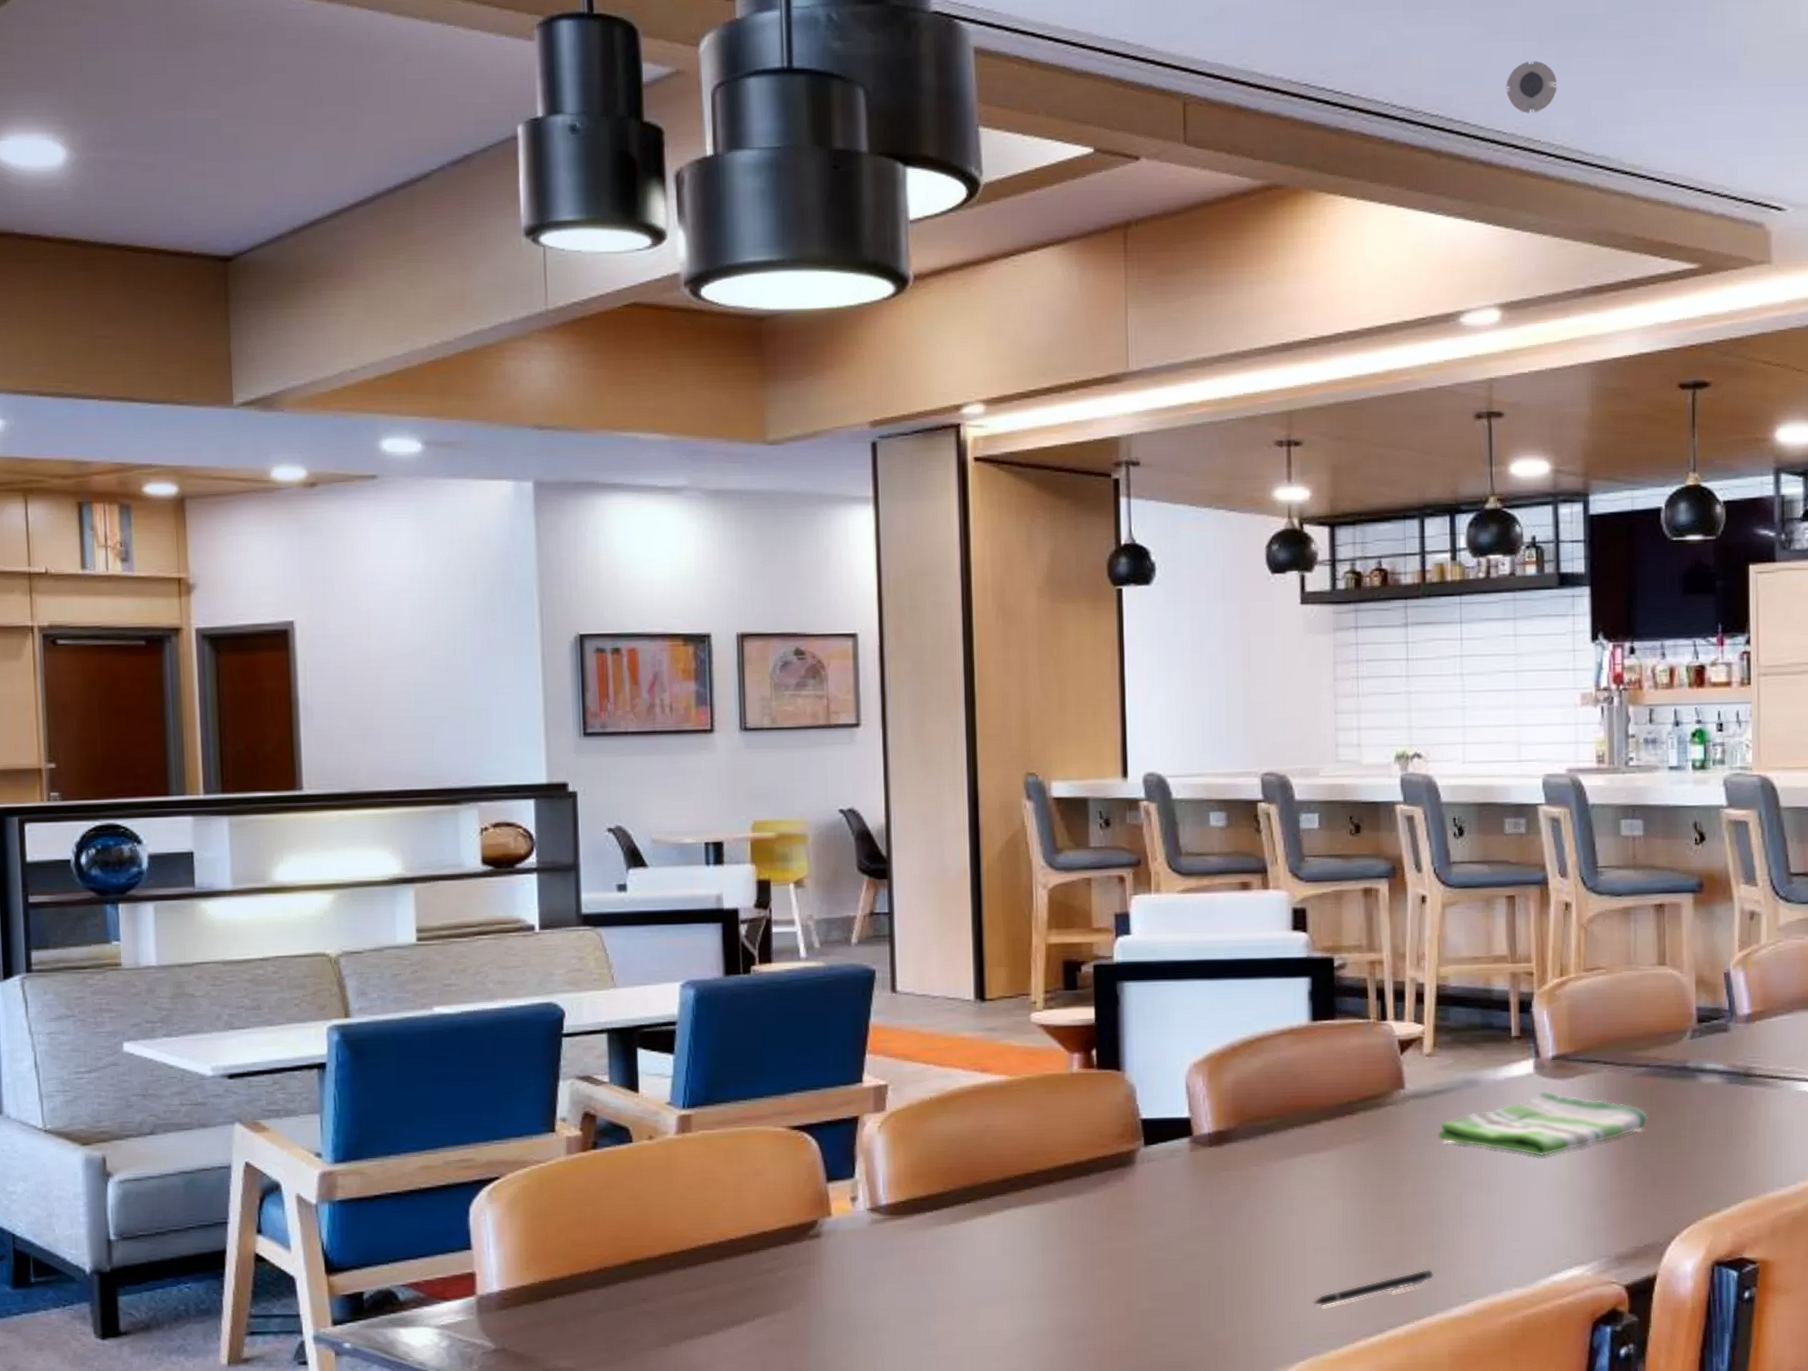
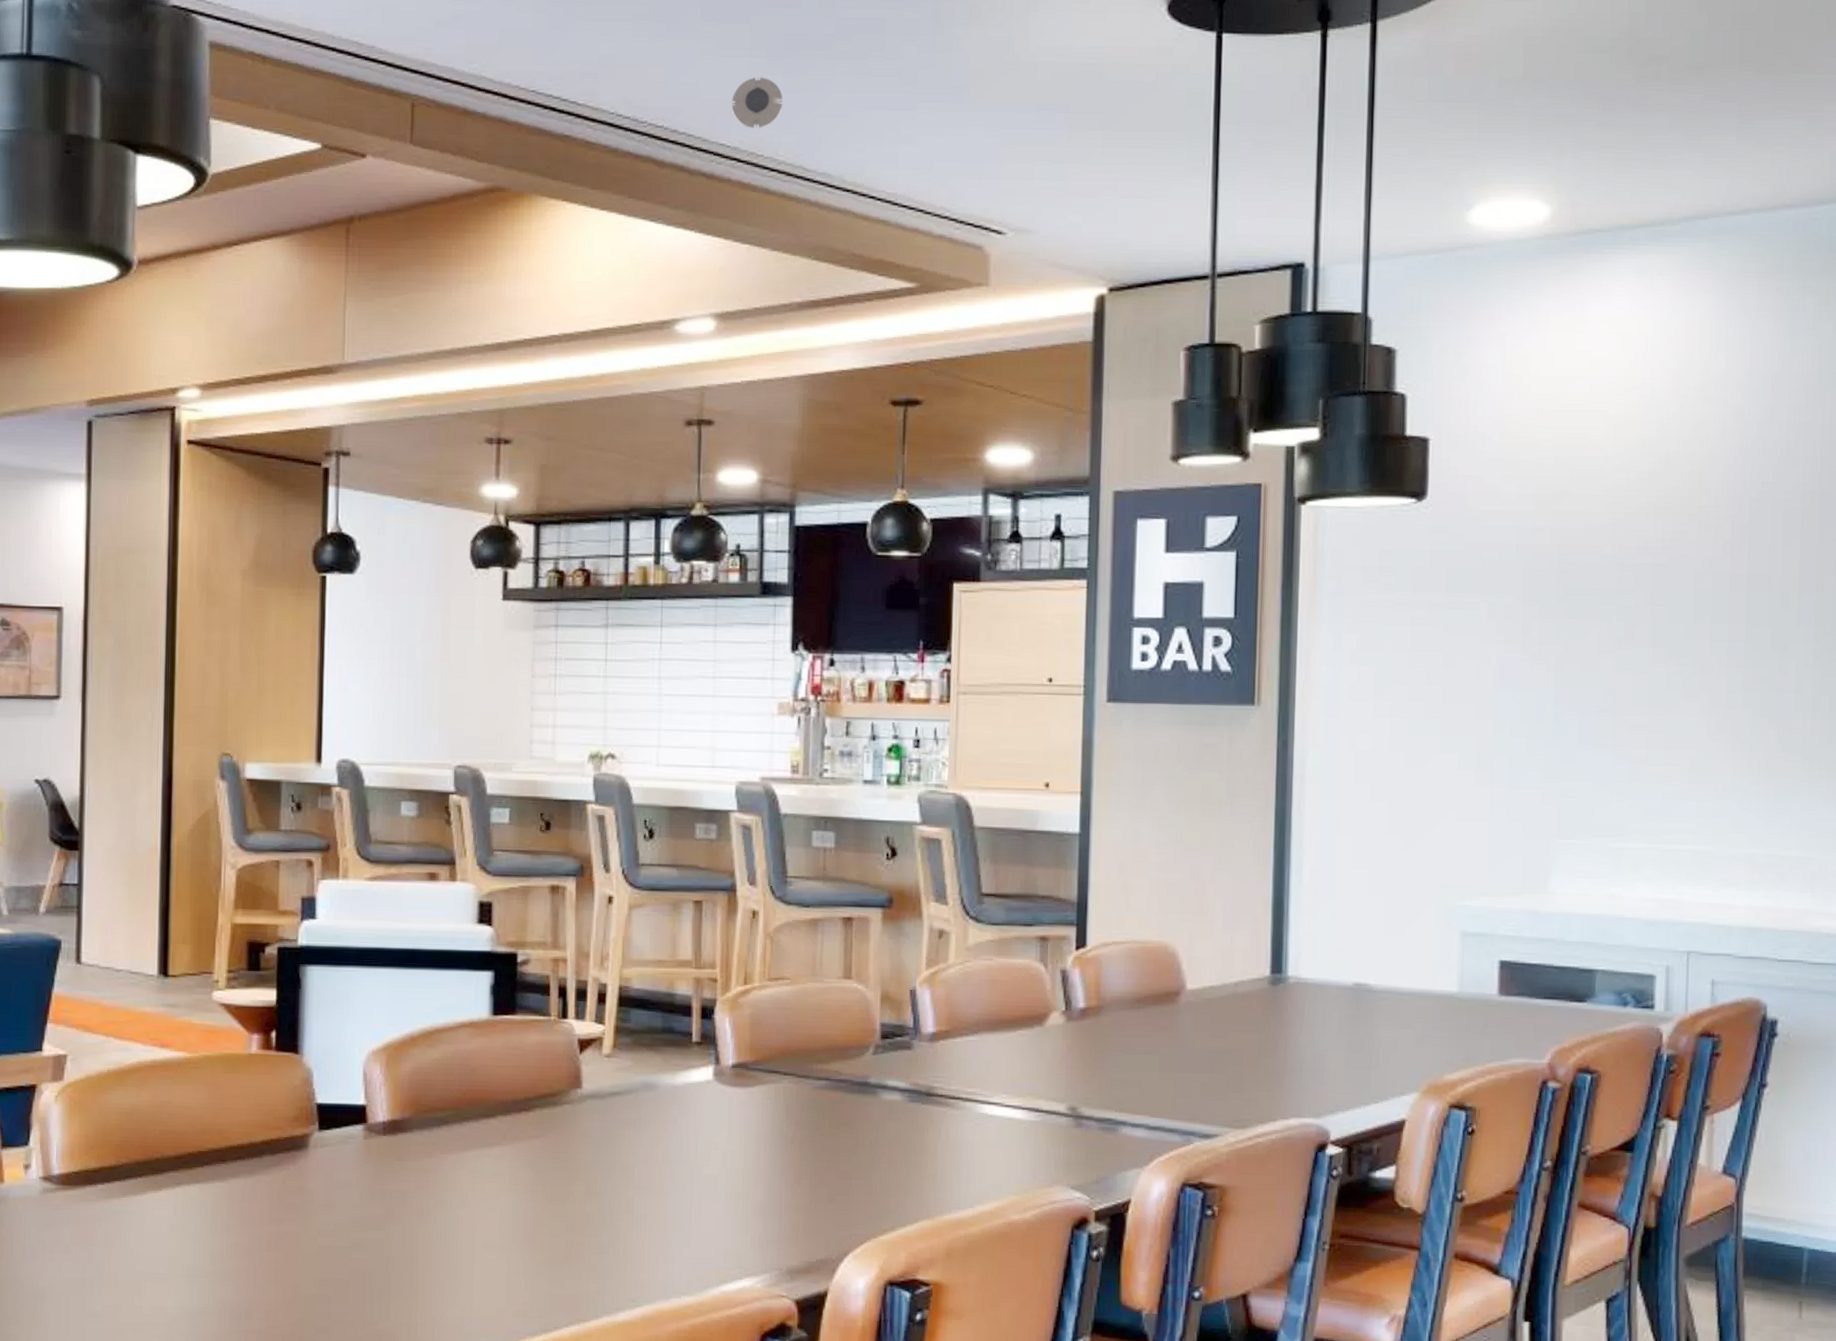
pen: present [1312,1268,1434,1306] -> none [478,1271,603,1303]
dish towel: present [1437,1091,1649,1157] -> none [613,1099,827,1165]

